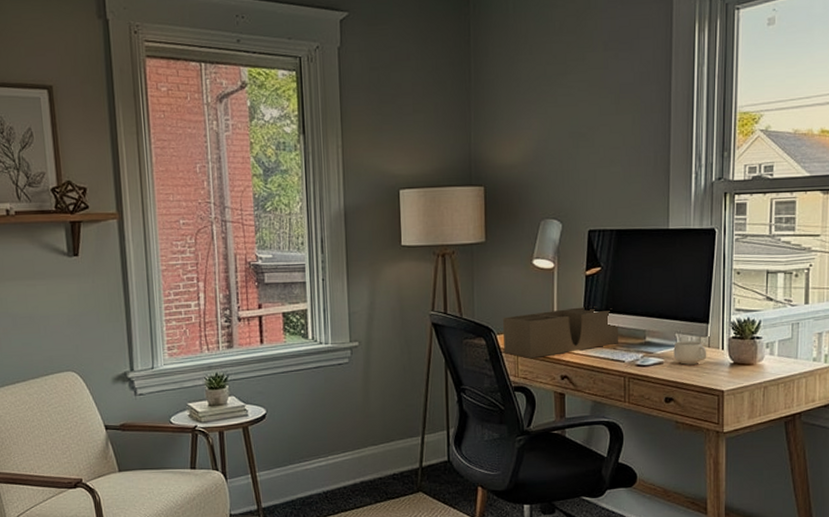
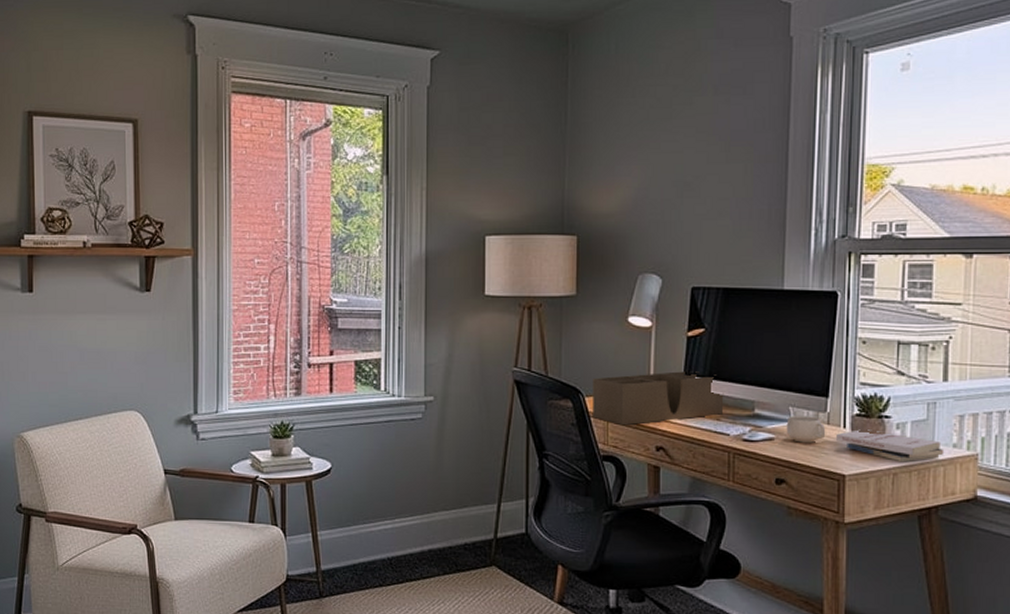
books: none [716,350,806,377] -> present [836,429,945,463]

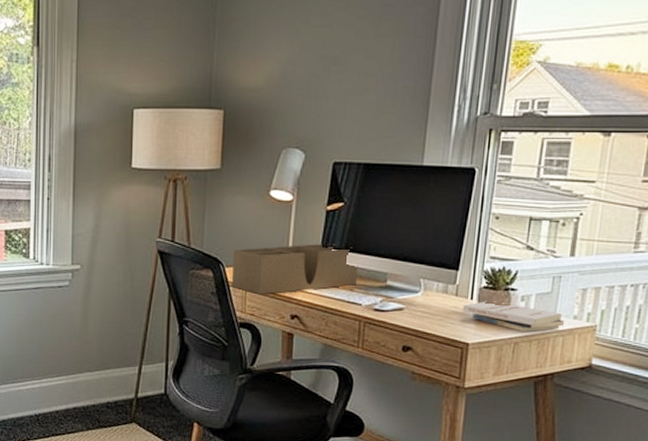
mug: present [786,416,826,443] -> none [416,287,454,313]

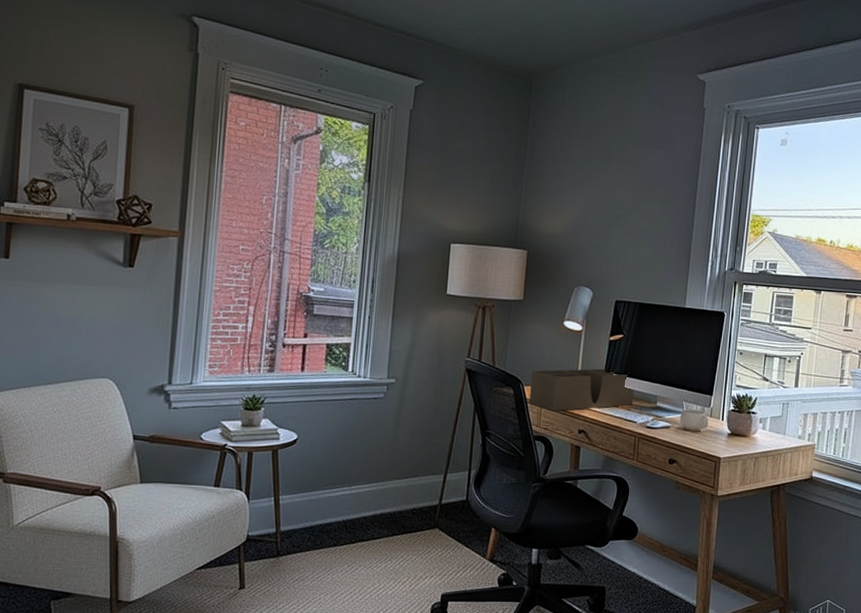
mug: none [416,287,454,313] -> present [679,409,709,431]
books: present [463,301,565,333] -> none [716,422,792,449]

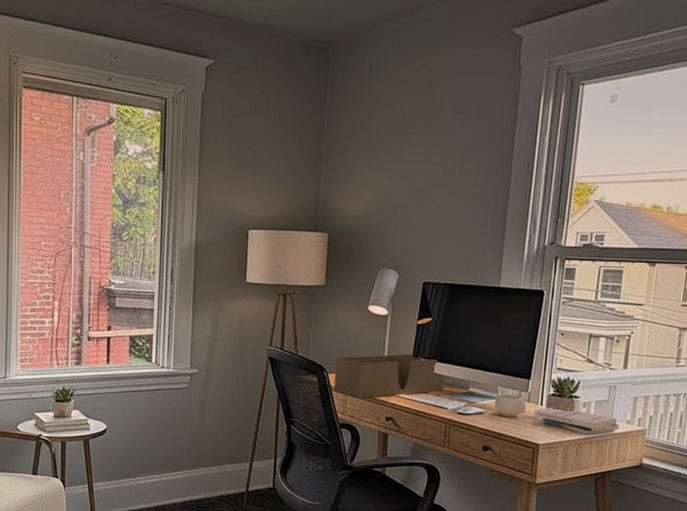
books: none [716,422,792,449] -> present [534,407,620,435]

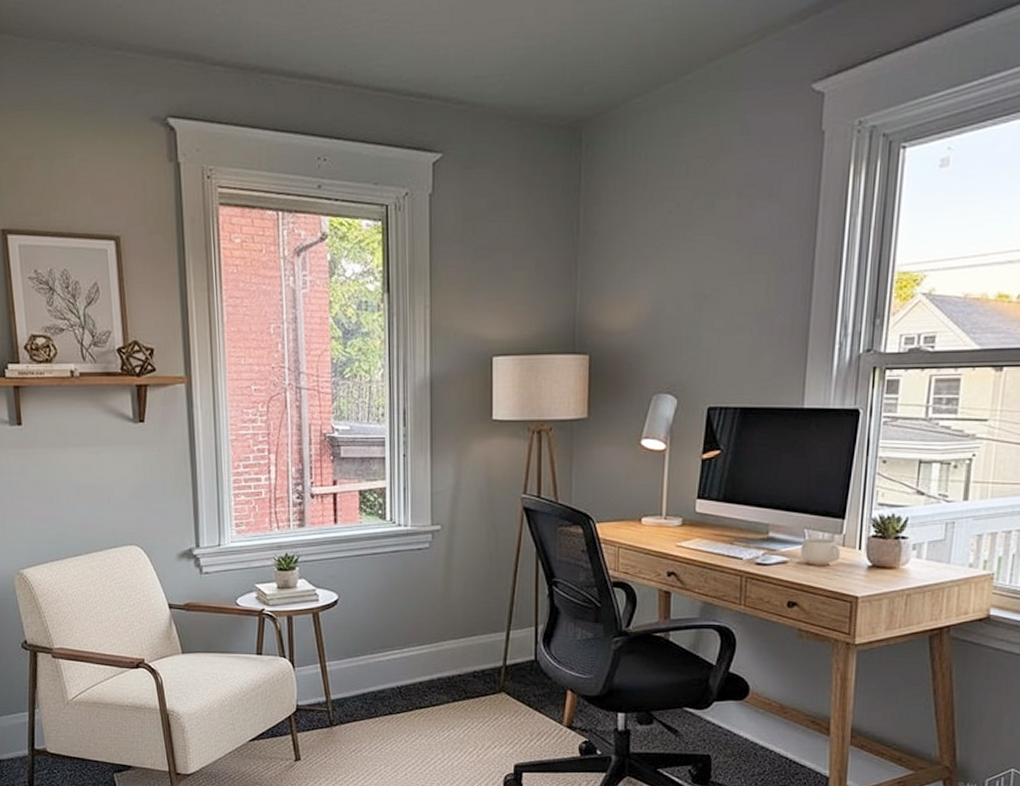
desk organizer: present [334,354,445,399] -> none [604,495,738,552]
books: present [534,407,620,435] -> none [851,551,960,583]

